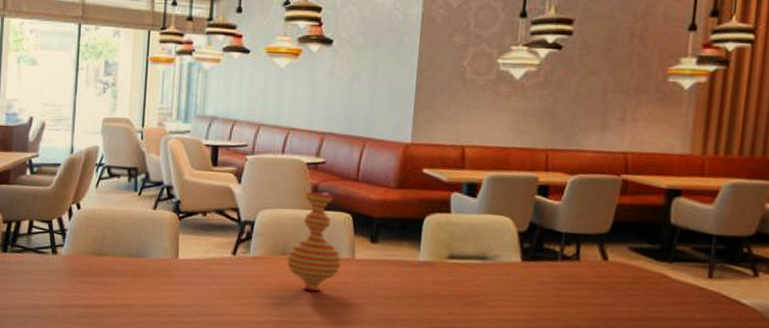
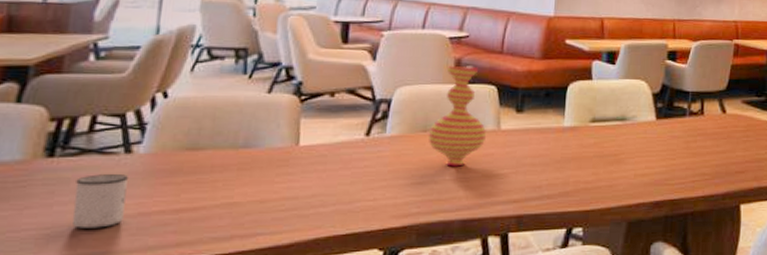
mug: none [19,269,55,314] -> present [71,174,128,228]

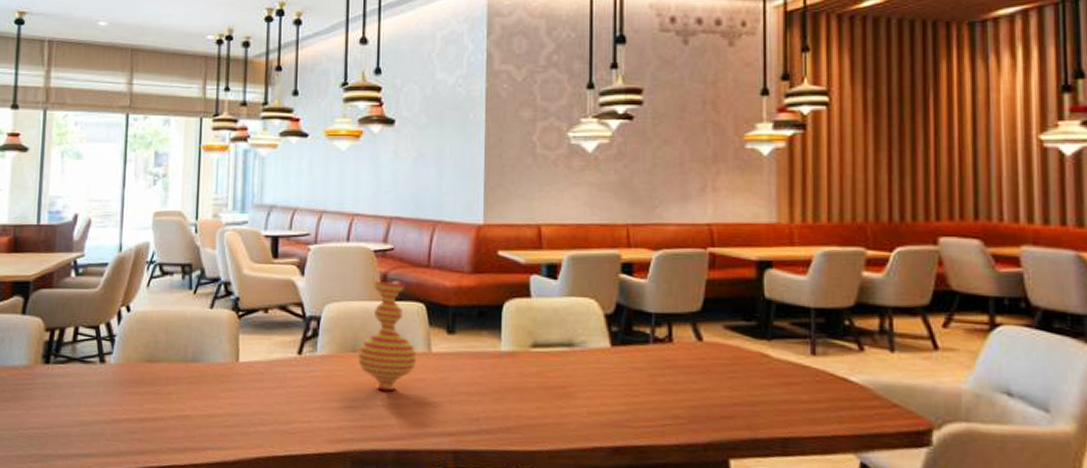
mug: present [71,174,128,228] -> none [63,381,103,431]

